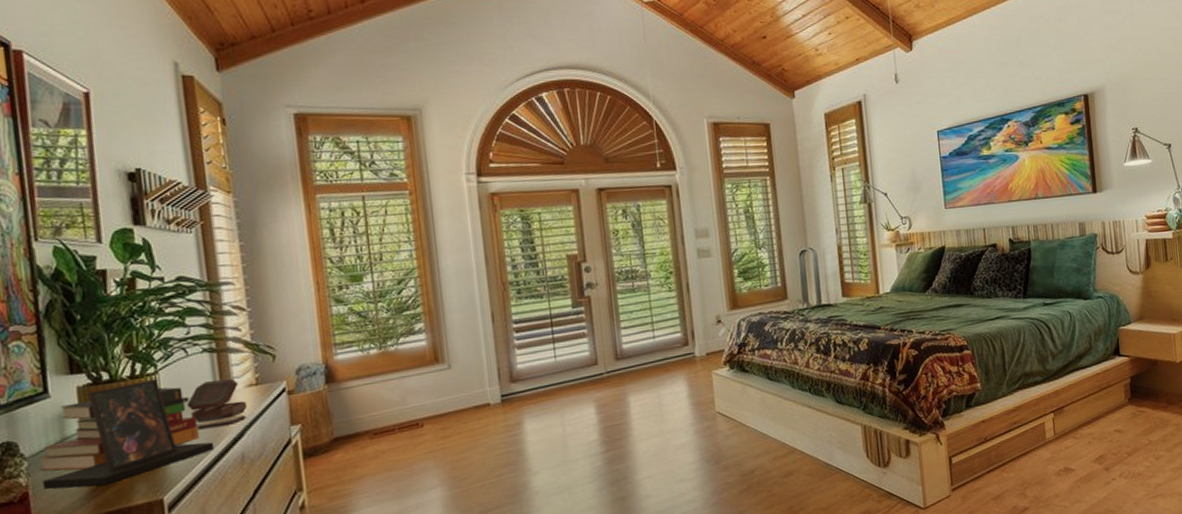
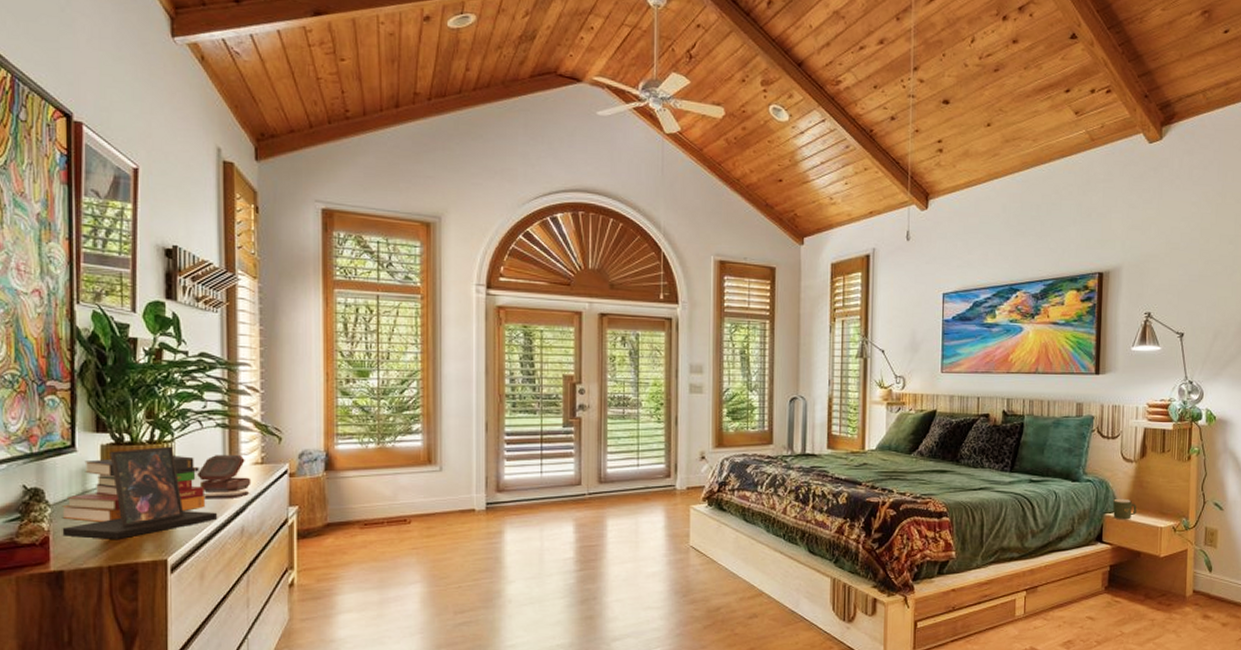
mug: none [1124,310,1149,332] -> present [1112,498,1137,520]

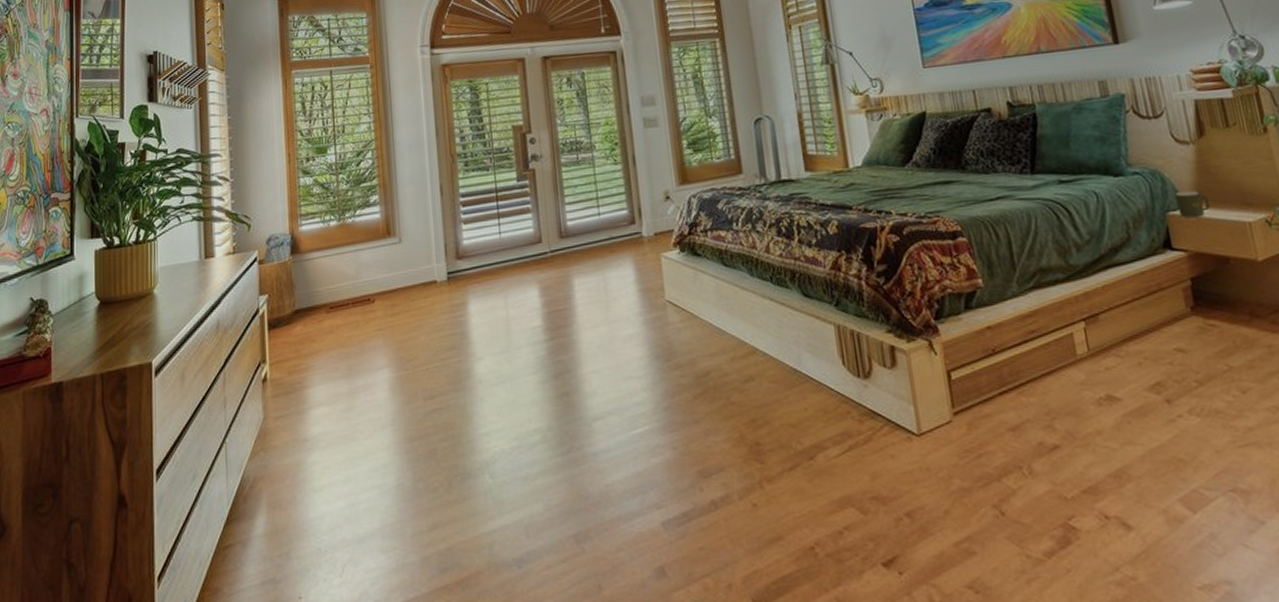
books: present [61,455,206,522] -> none [62,253,185,329]
photo frame: present [62,446,218,539] -> none [62,244,196,346]
jewelry box: present [198,454,252,500] -> none [177,246,225,296]

